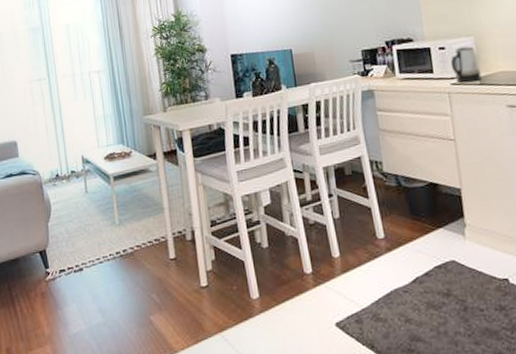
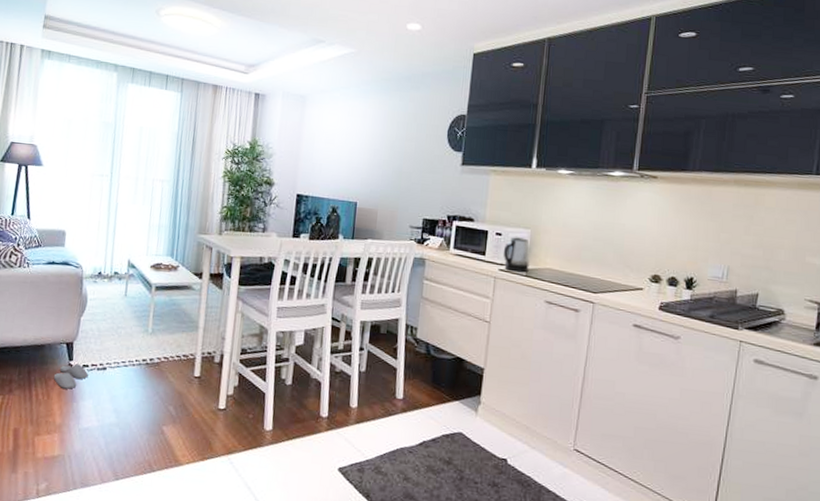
slippers: none [33,270,67,298] -> present [53,364,89,389]

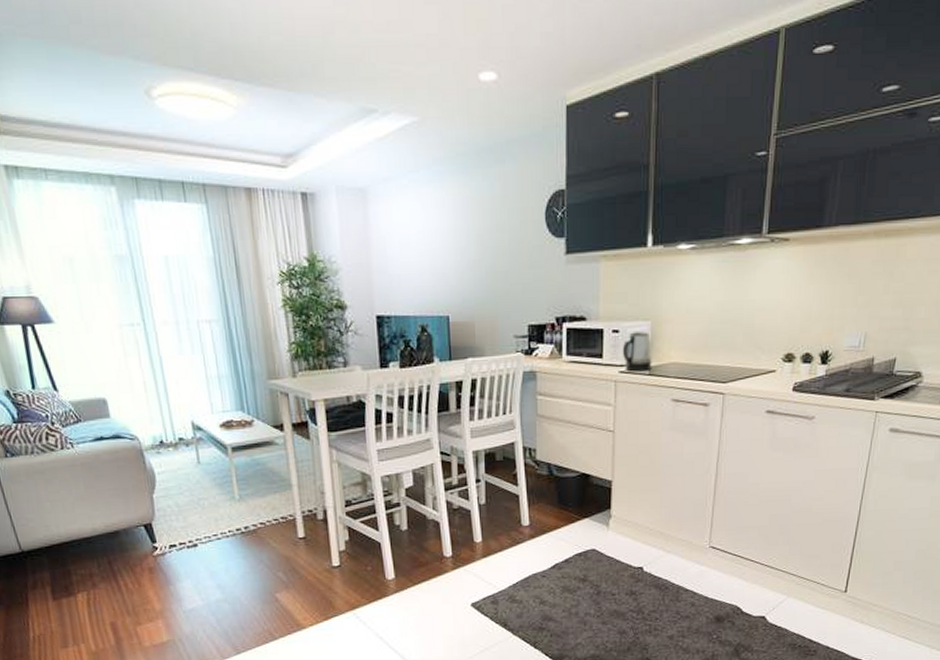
slippers: present [53,364,89,389] -> none [139,545,179,573]

